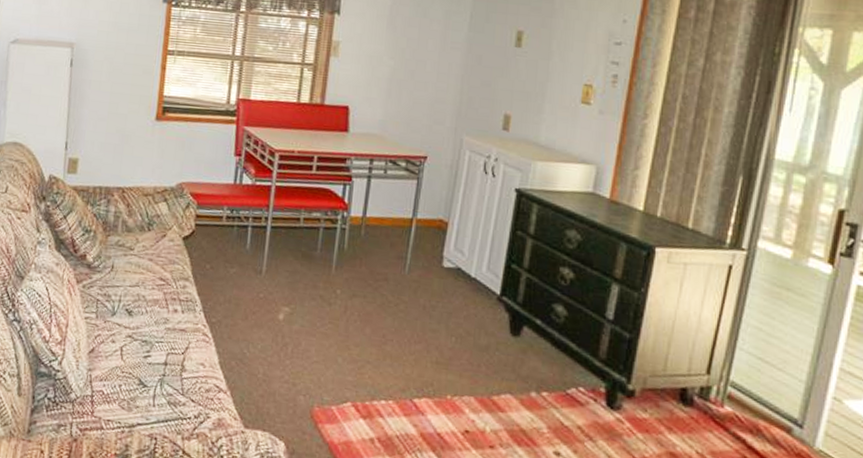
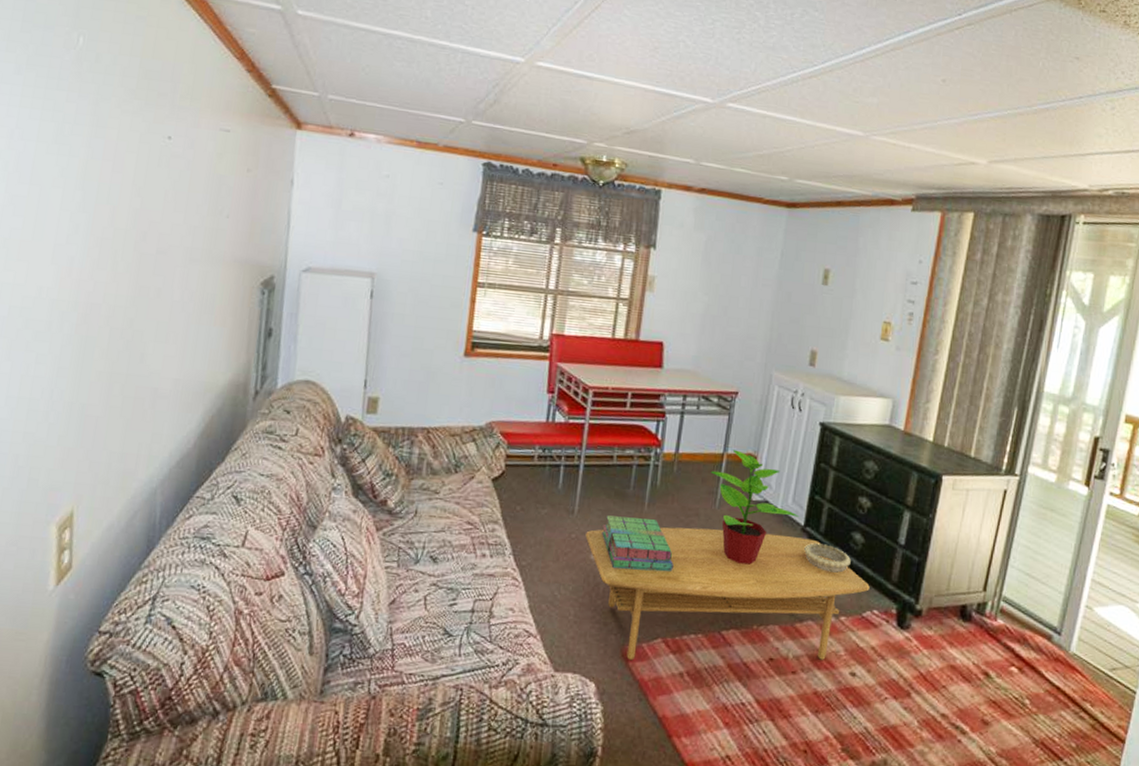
coffee table: none [273,290,575,437] -> present [585,527,870,661]
stack of books: none [289,277,362,336] -> present [602,515,674,572]
potted plant: none [399,214,495,333] -> present [710,449,799,565]
decorative bowl: none [501,313,553,346] -> present [804,543,851,573]

